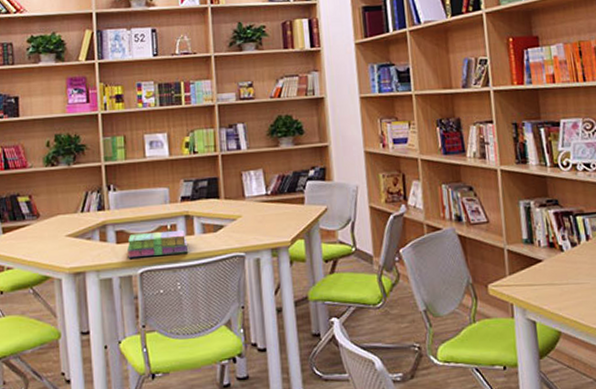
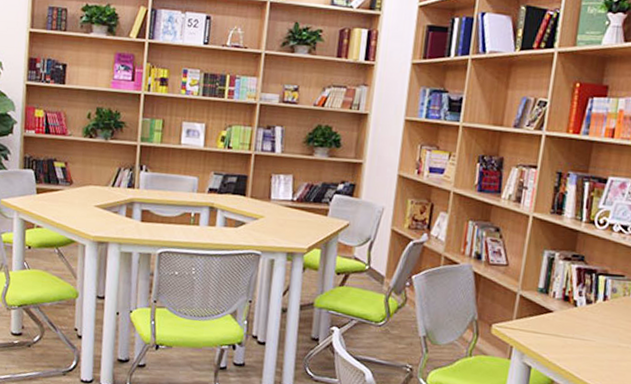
books: present [127,229,189,259] -> none [150,215,209,242]

